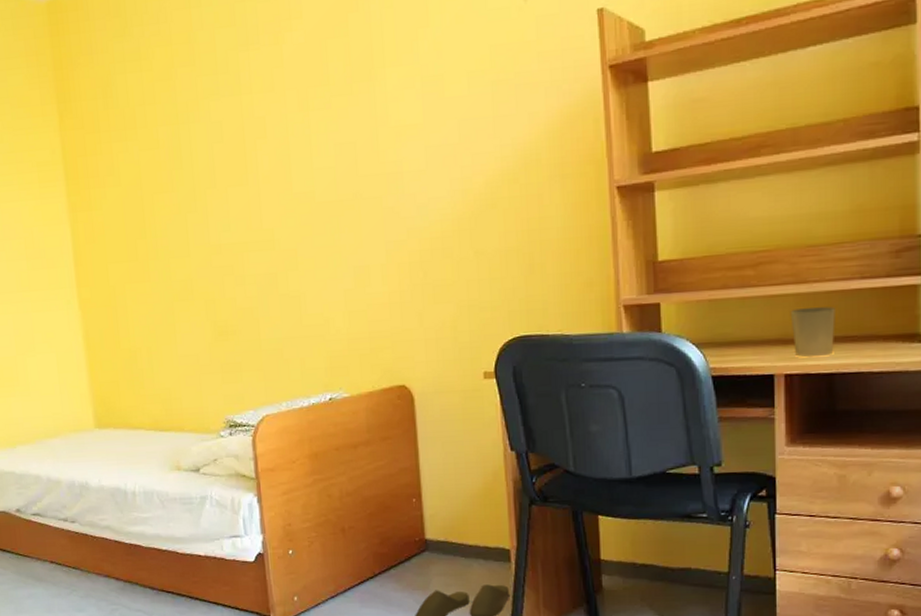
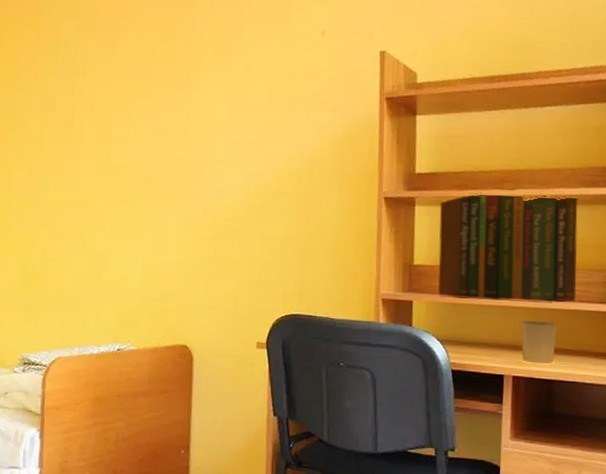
books: none [684,153,857,293] -> present [437,188,578,302]

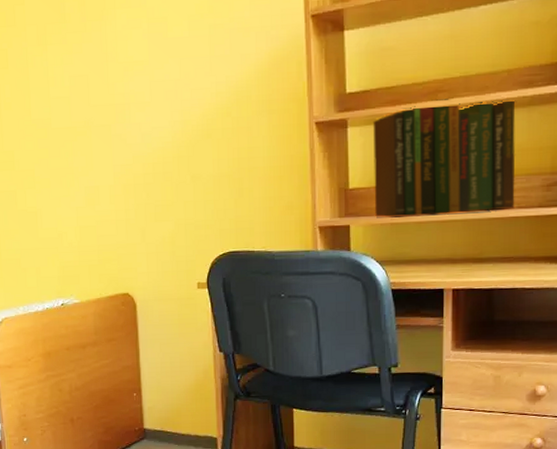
mug: present [520,320,557,365] -> none [458,231,496,275]

